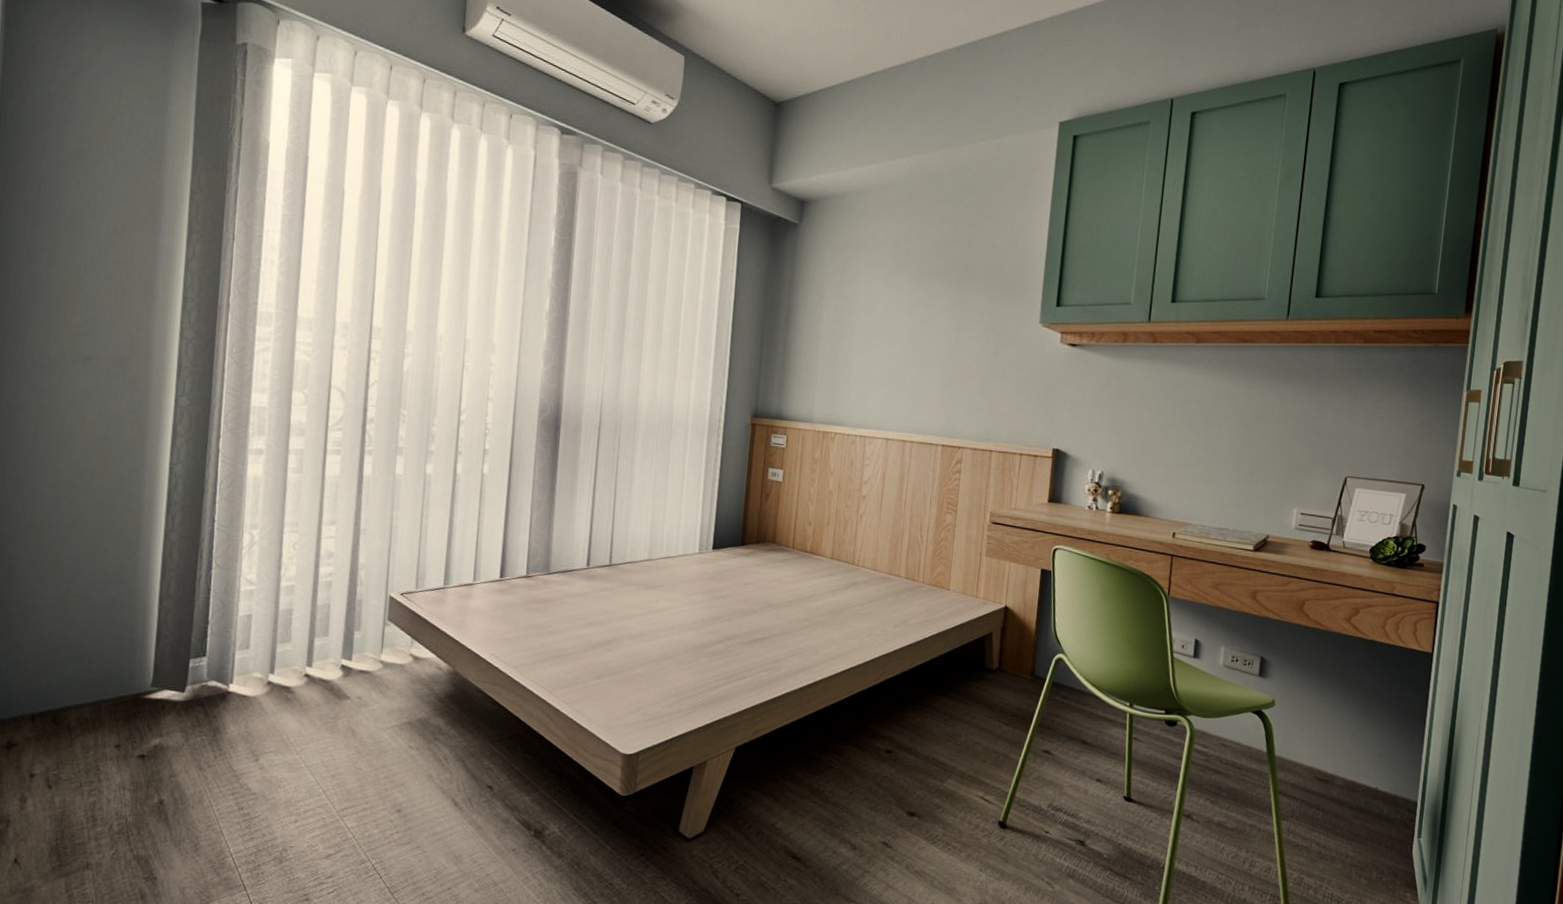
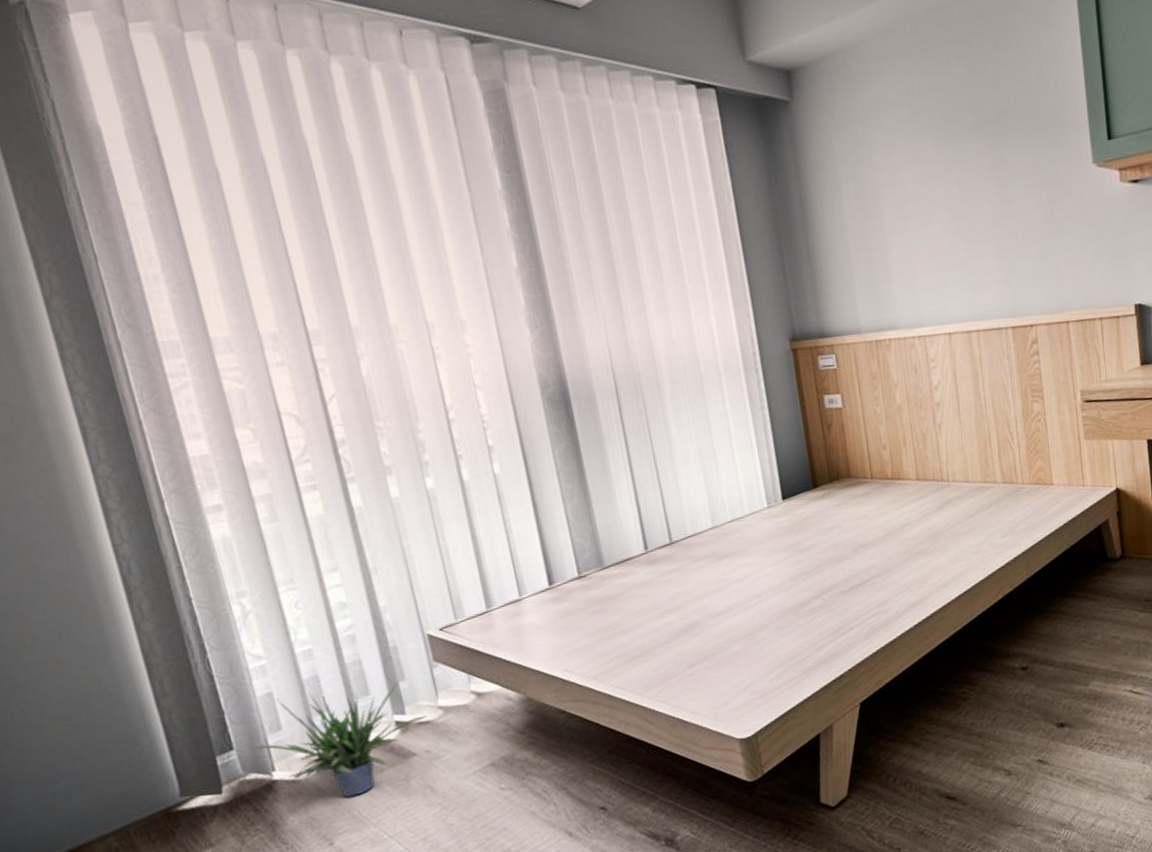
potted plant: none [218,621,368,722] -> present [248,682,427,797]

